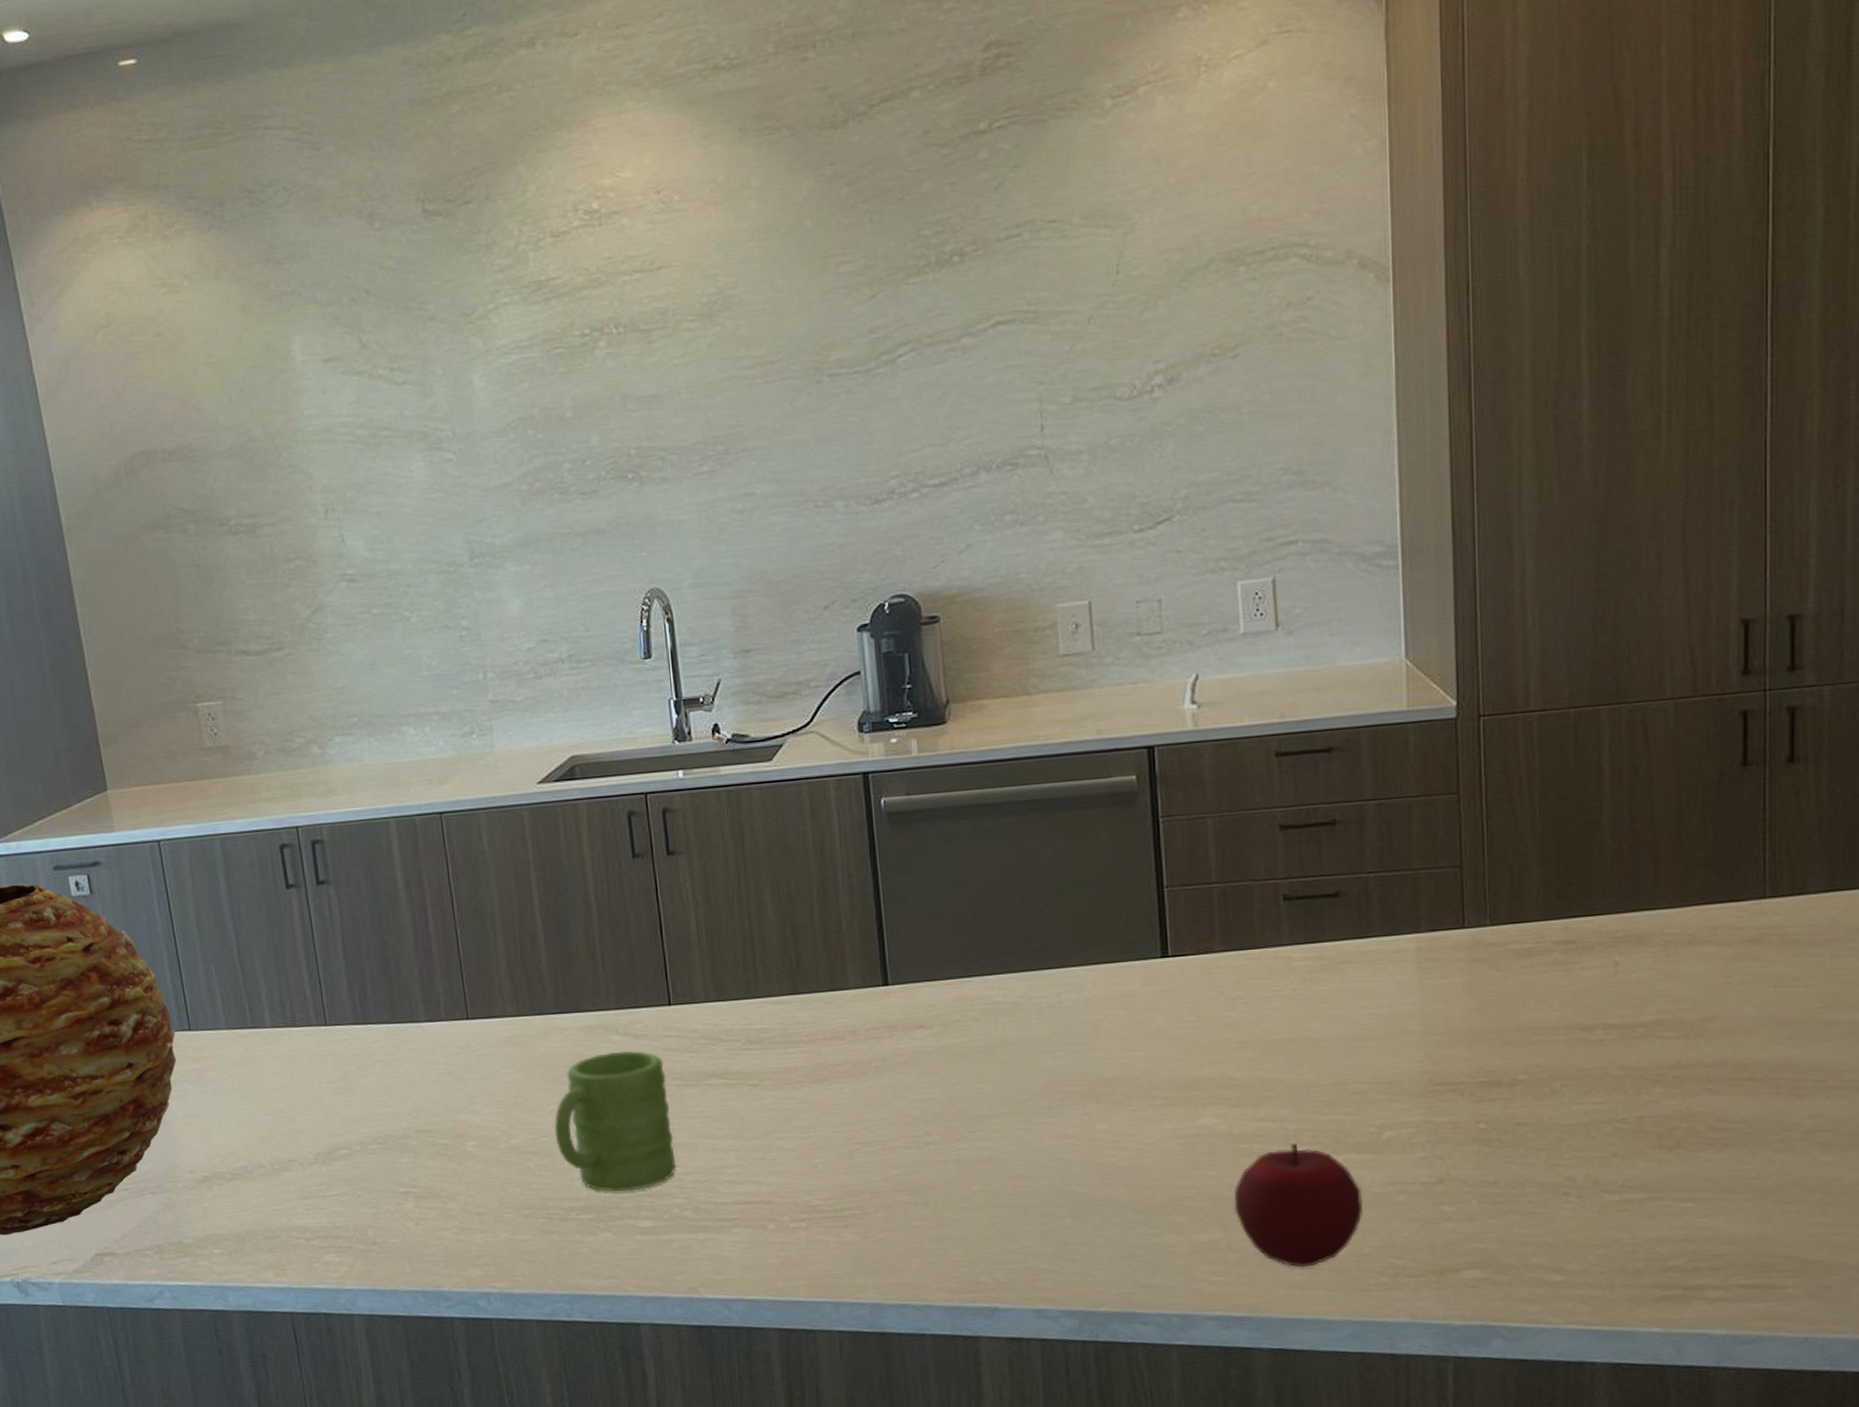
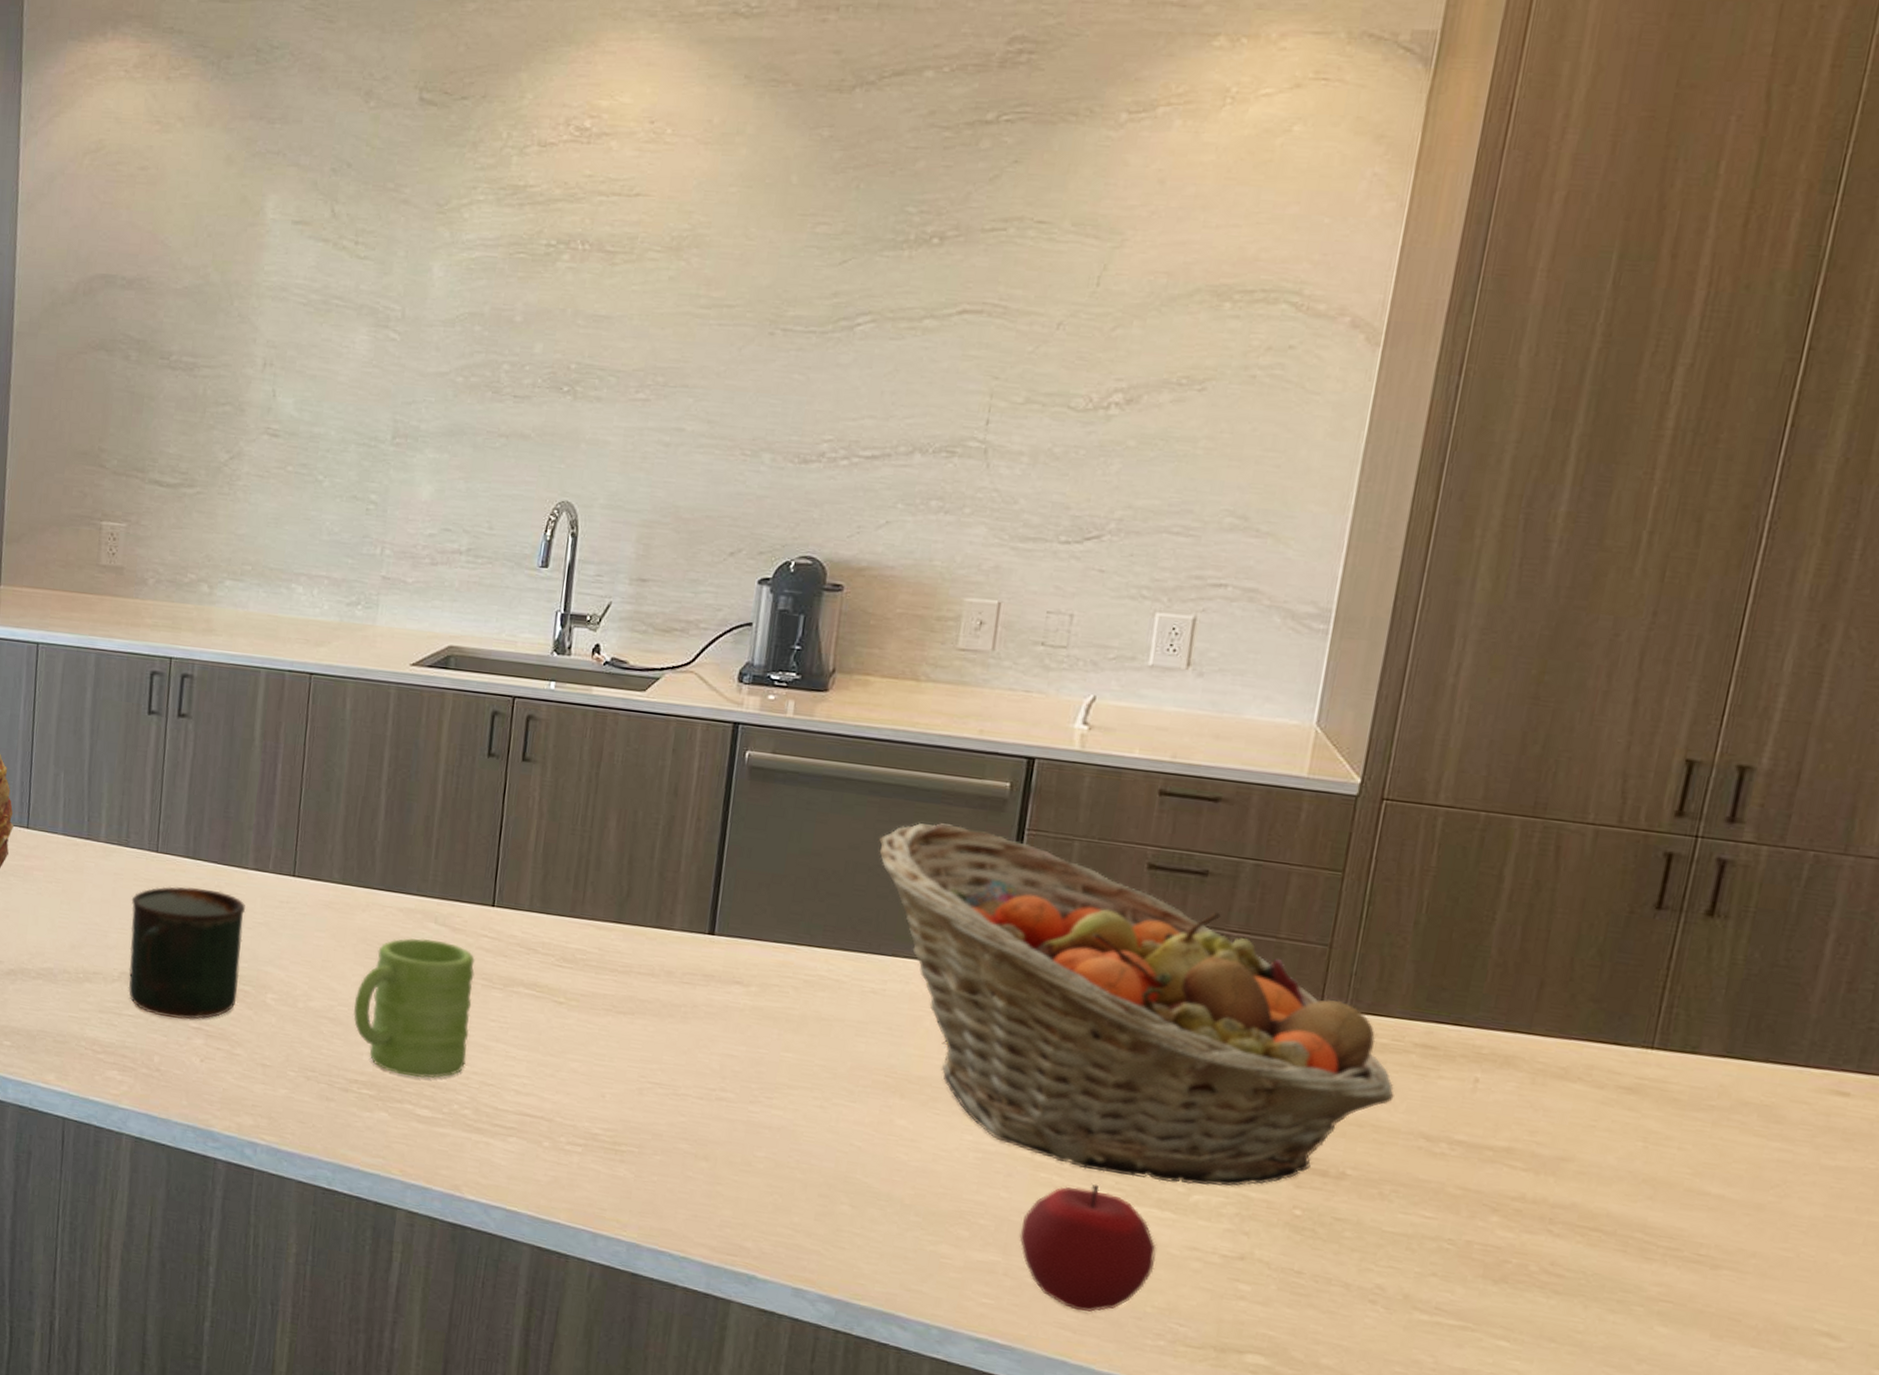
mug: none [310,1050,438,1188] -> present [128,886,246,1020]
fruit basket: none [1023,827,1546,1131] -> present [878,823,1395,1186]

